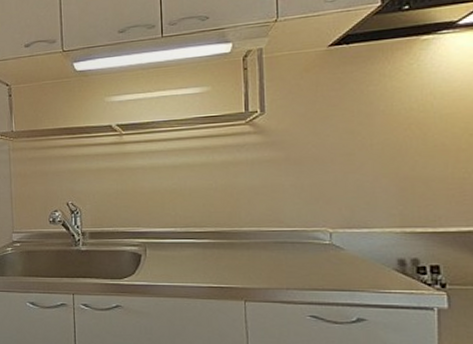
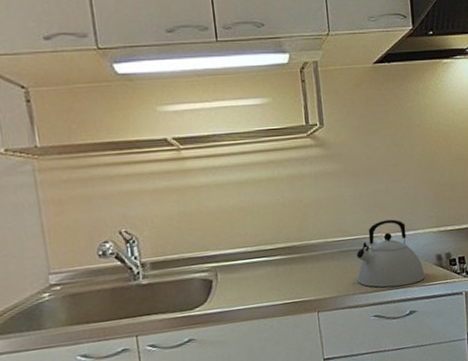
kettle: none [293,214,380,289] -> present [356,219,425,288]

